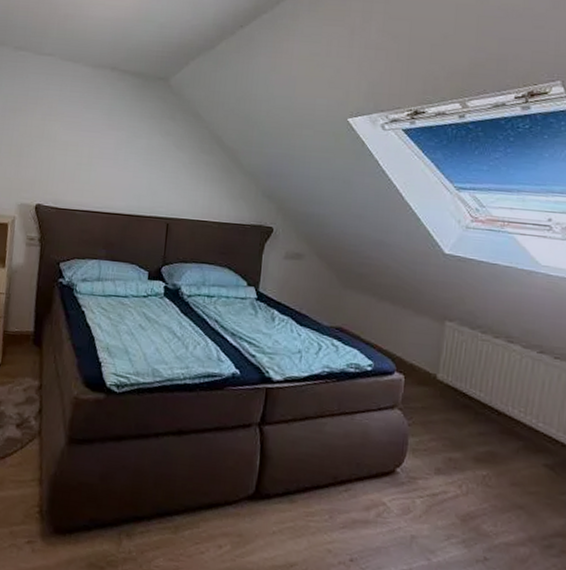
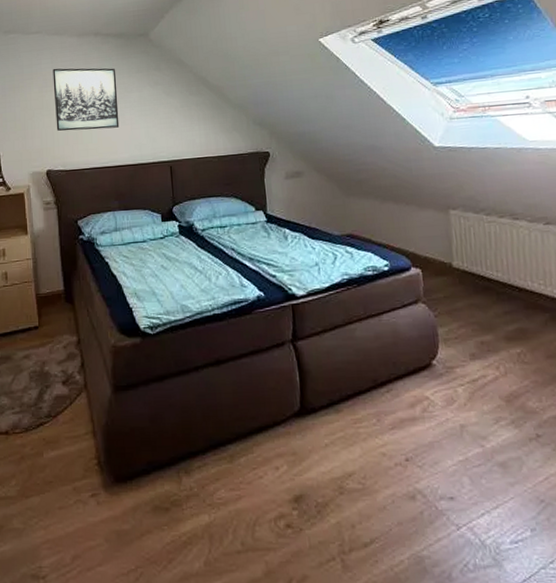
wall art: none [53,97,127,173] -> present [52,68,120,131]

